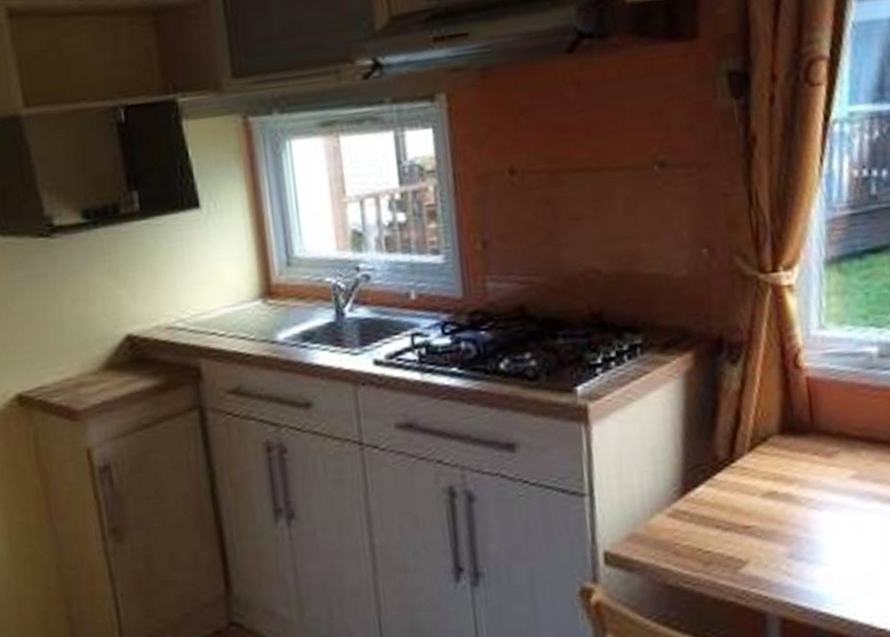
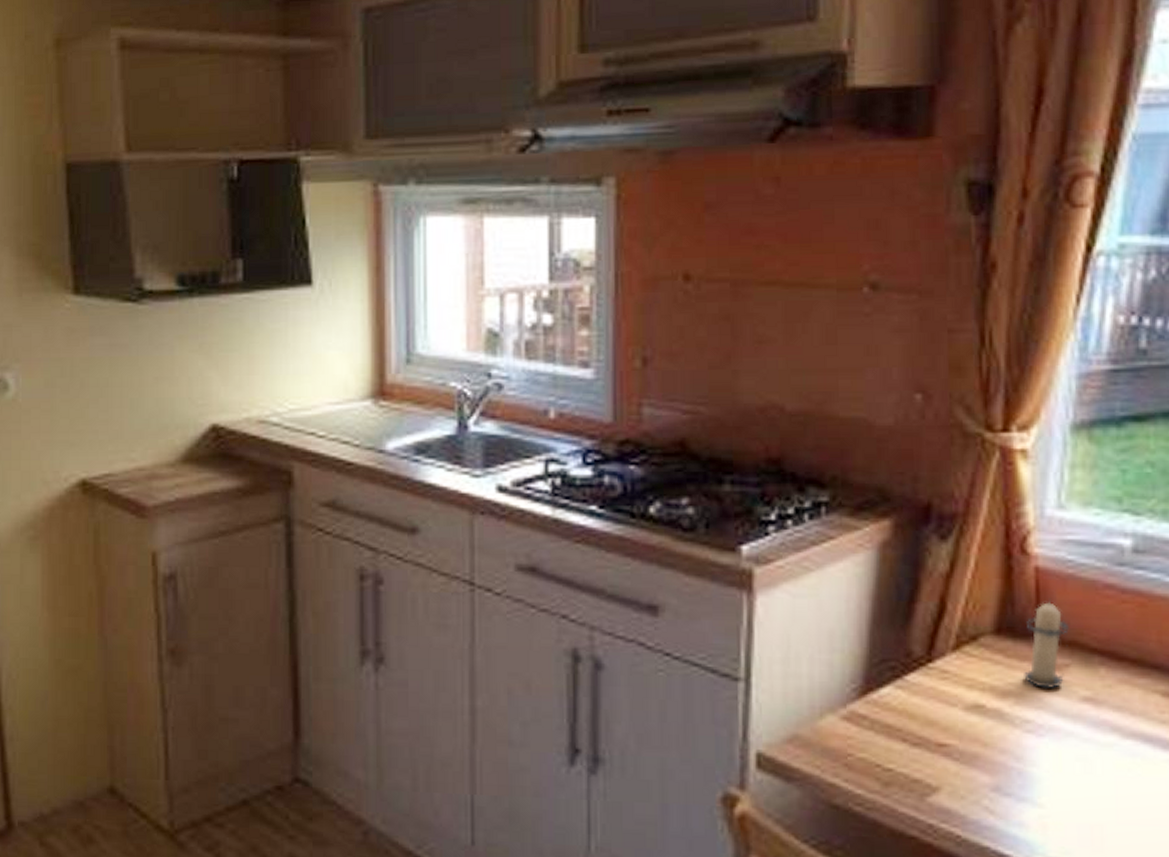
candle: none [803,400,836,473] -> present [1024,598,1069,690]

